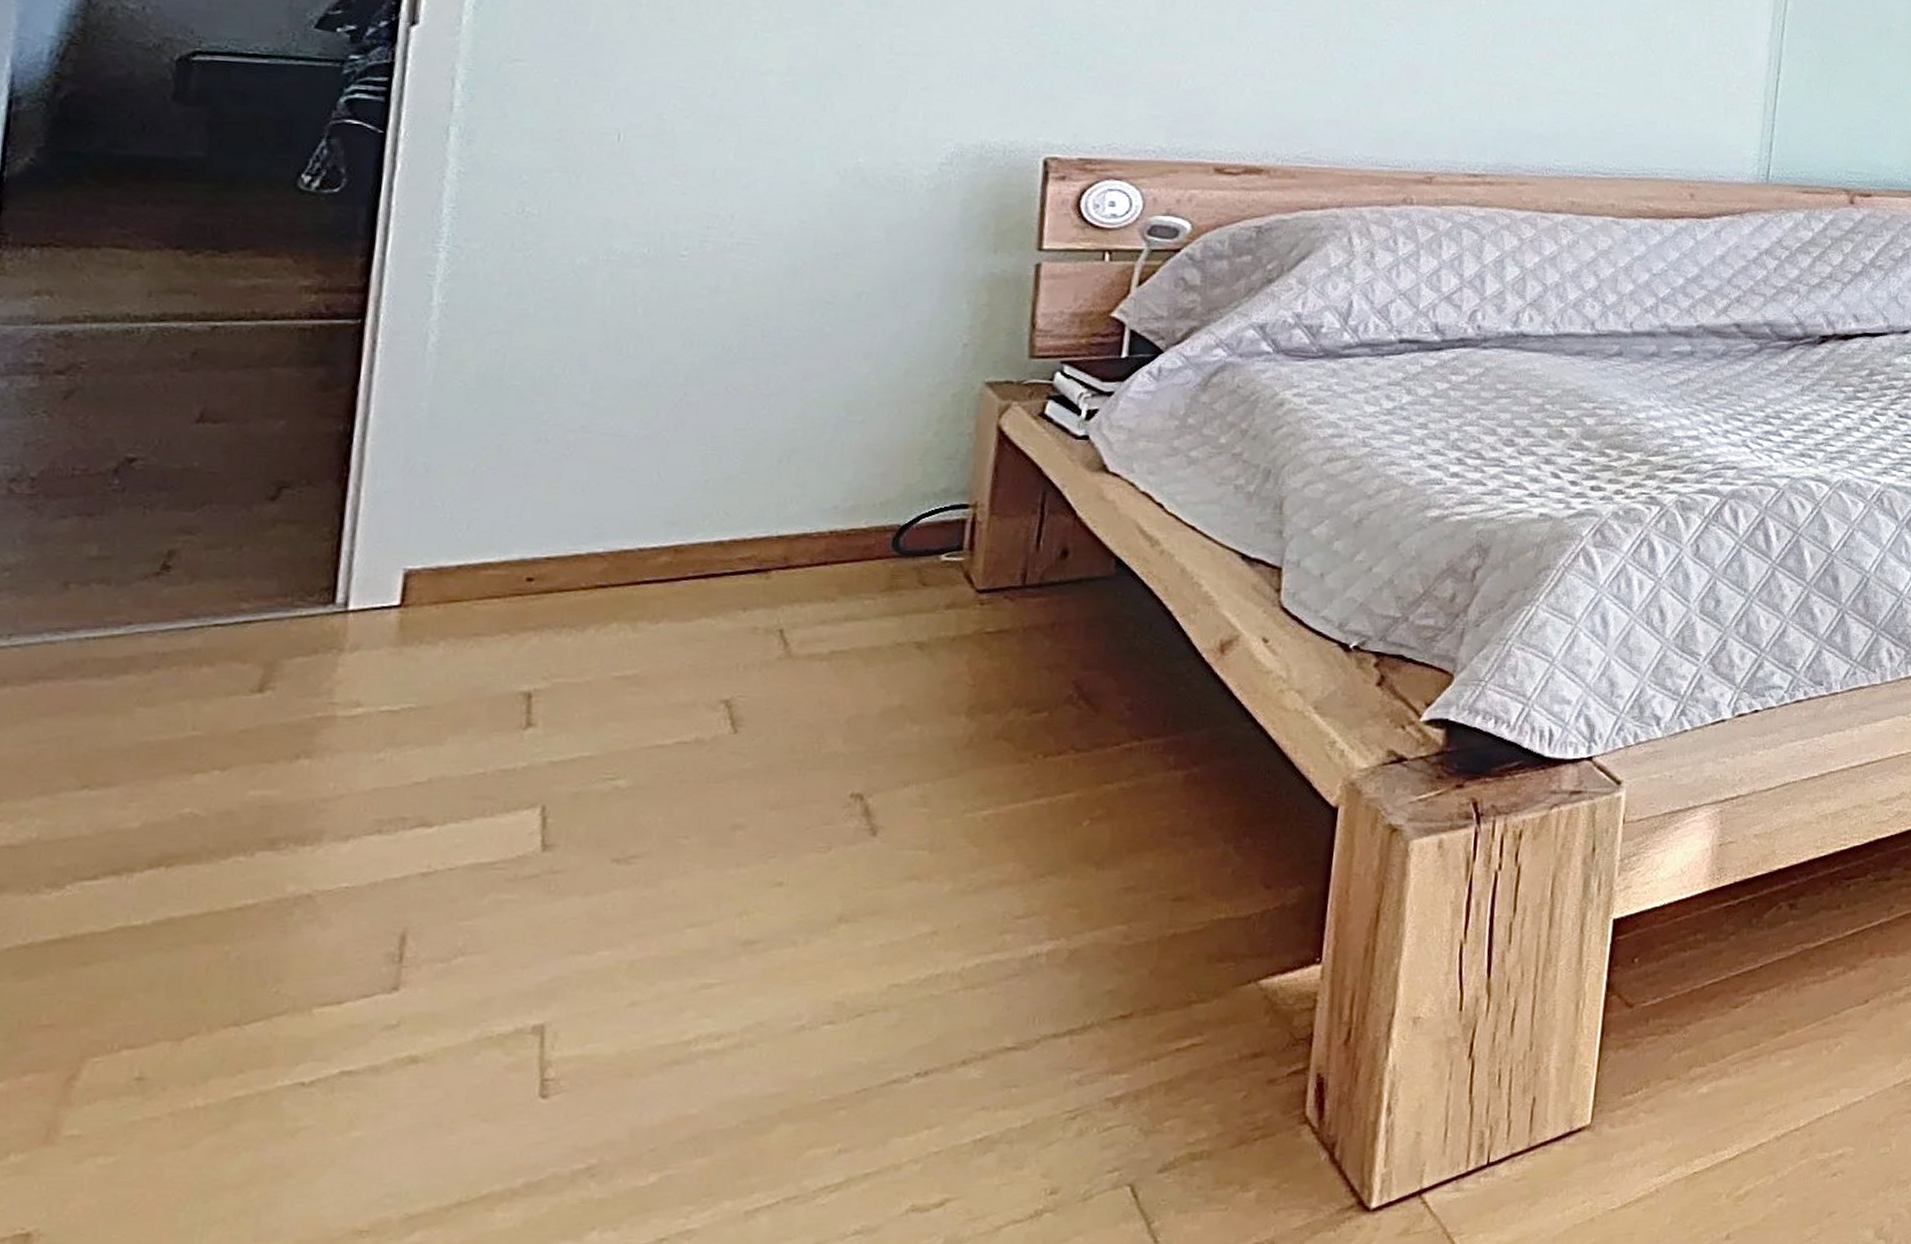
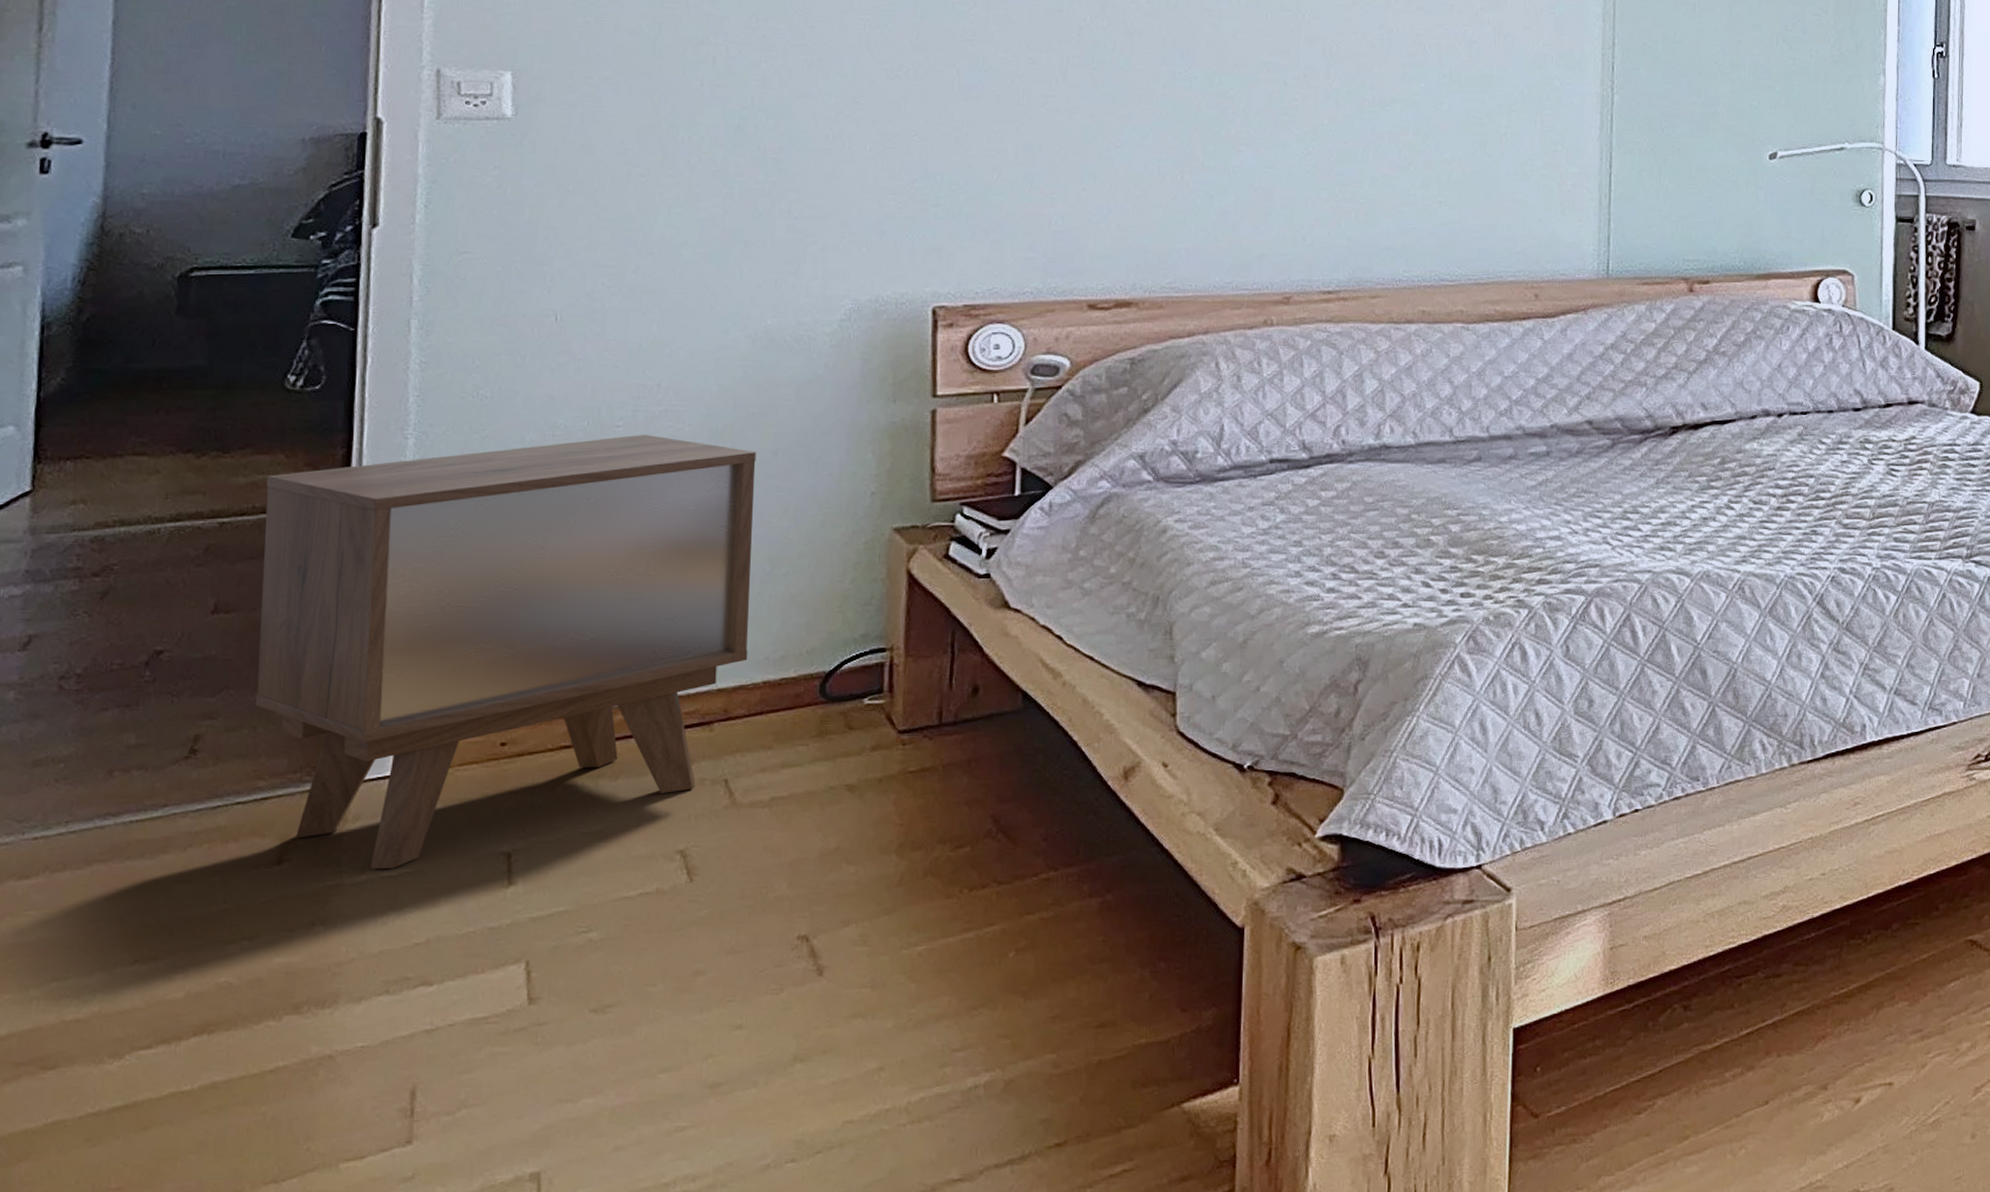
nightstand: none [242,266,838,703] -> present [255,434,756,869]

